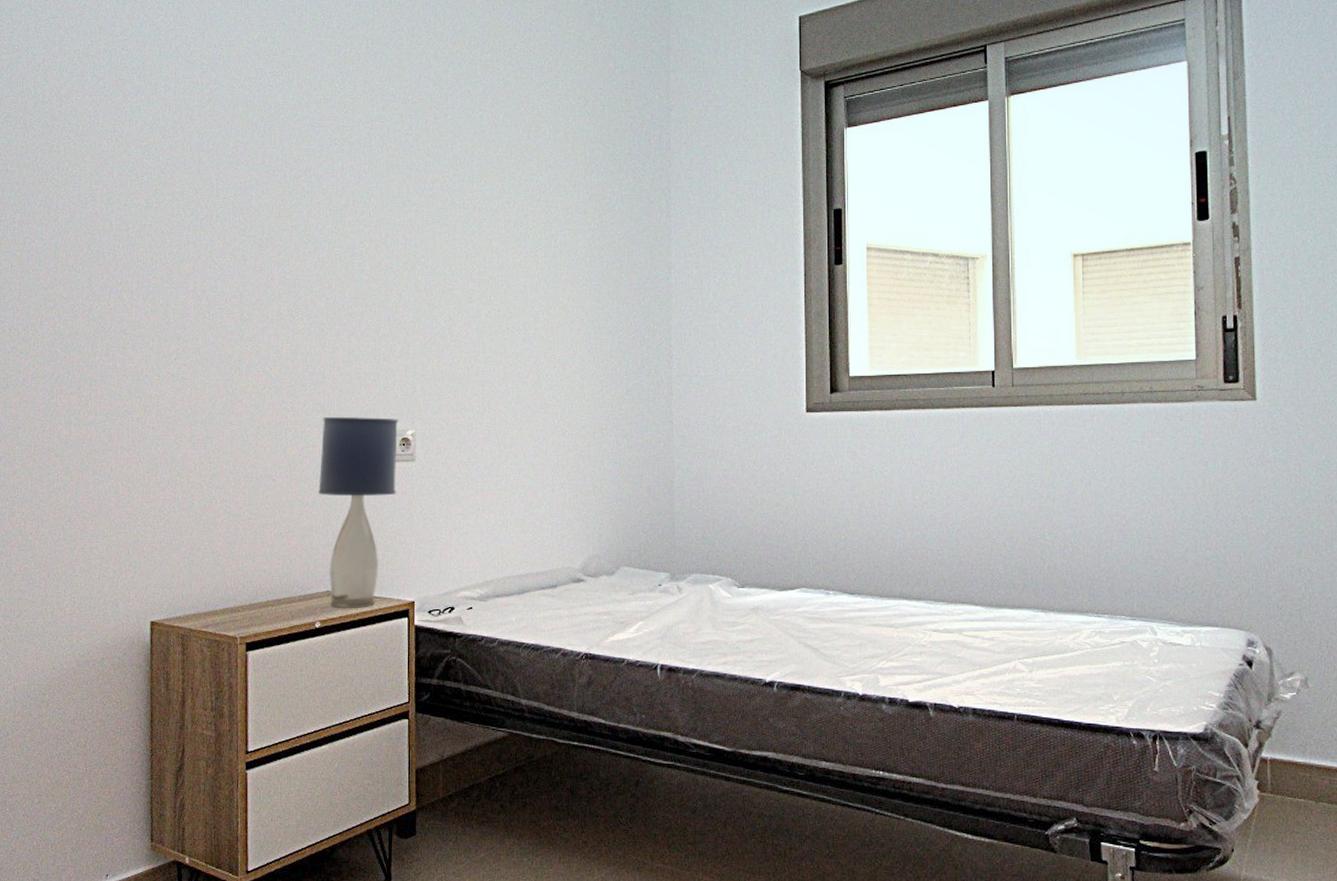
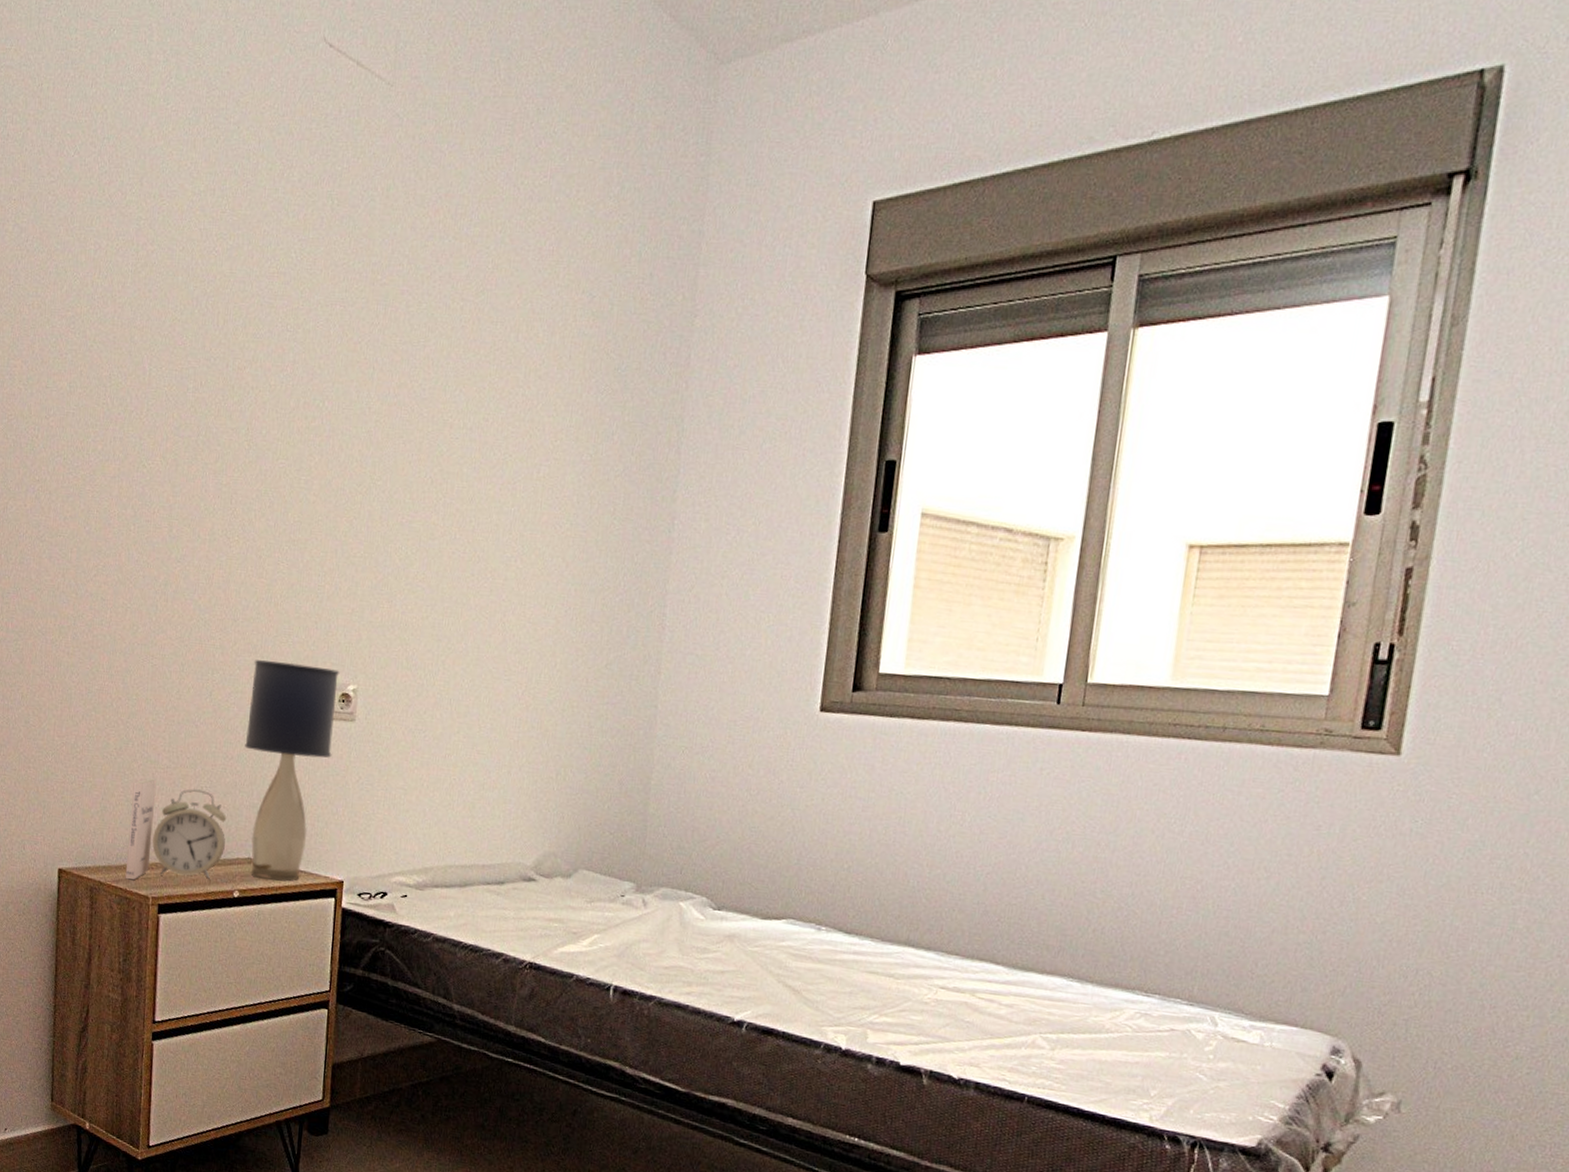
book: none [214,530,240,624] -> present [125,778,157,880]
alarm clock: none [238,535,305,616] -> present [152,789,227,879]

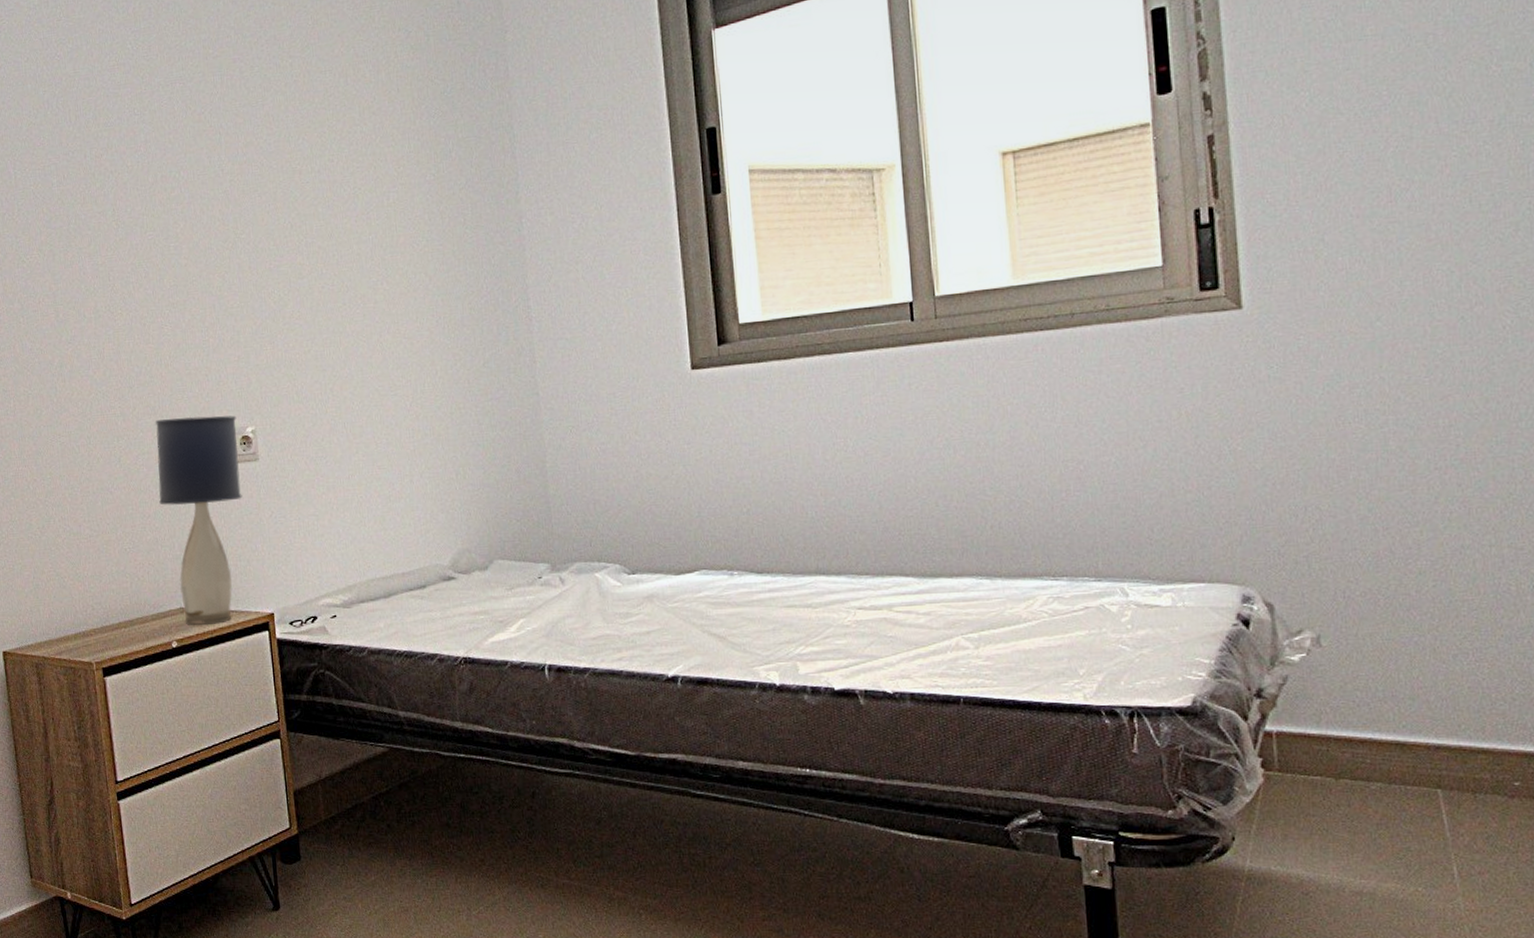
book: present [125,778,157,880] -> none [60,549,88,650]
alarm clock: present [152,789,227,879] -> none [87,552,157,640]

